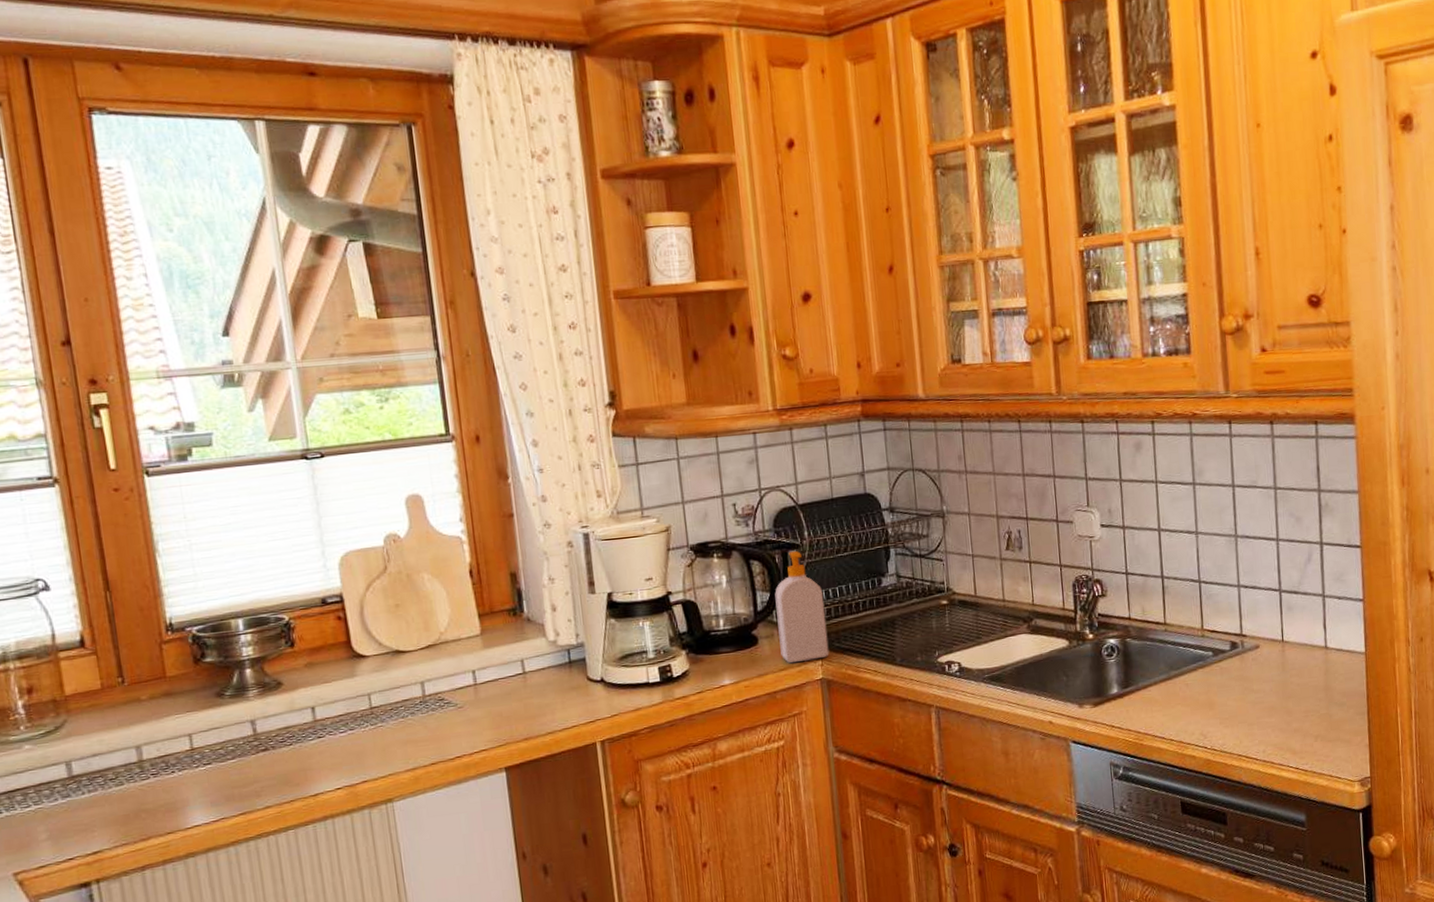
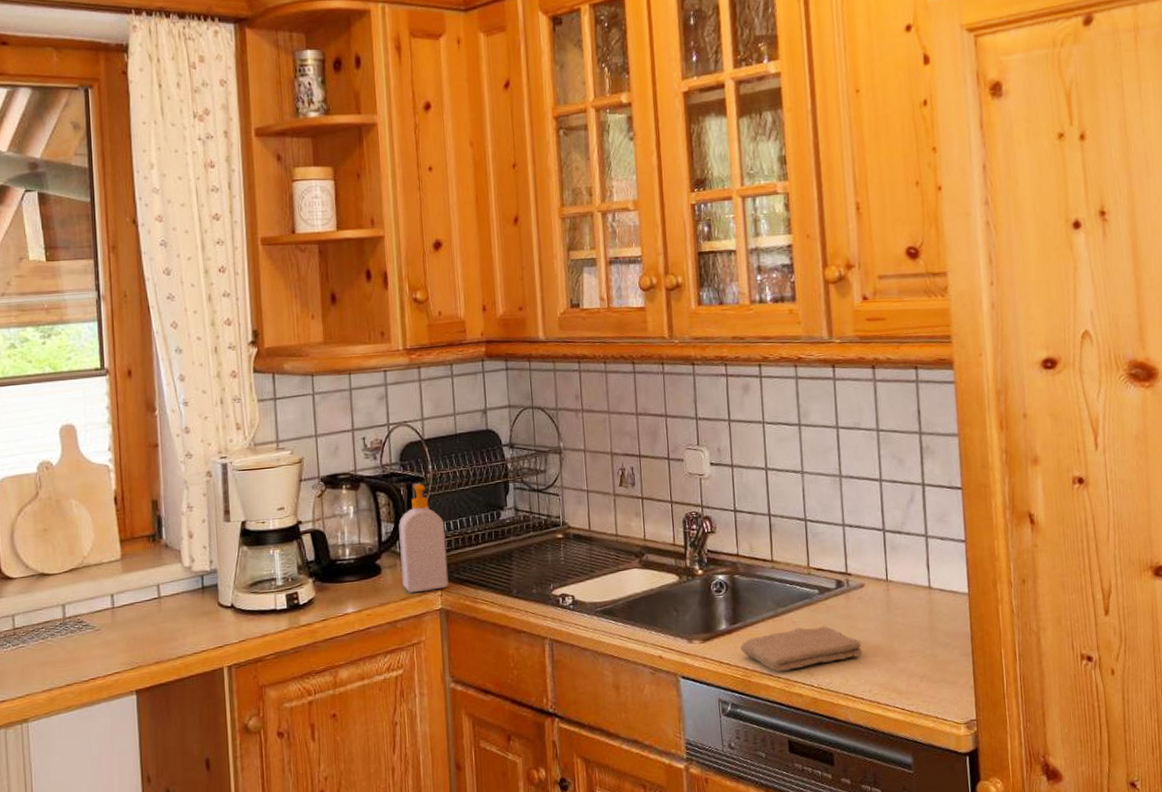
washcloth: none [1132,687,1257,734] -> present [740,625,863,672]

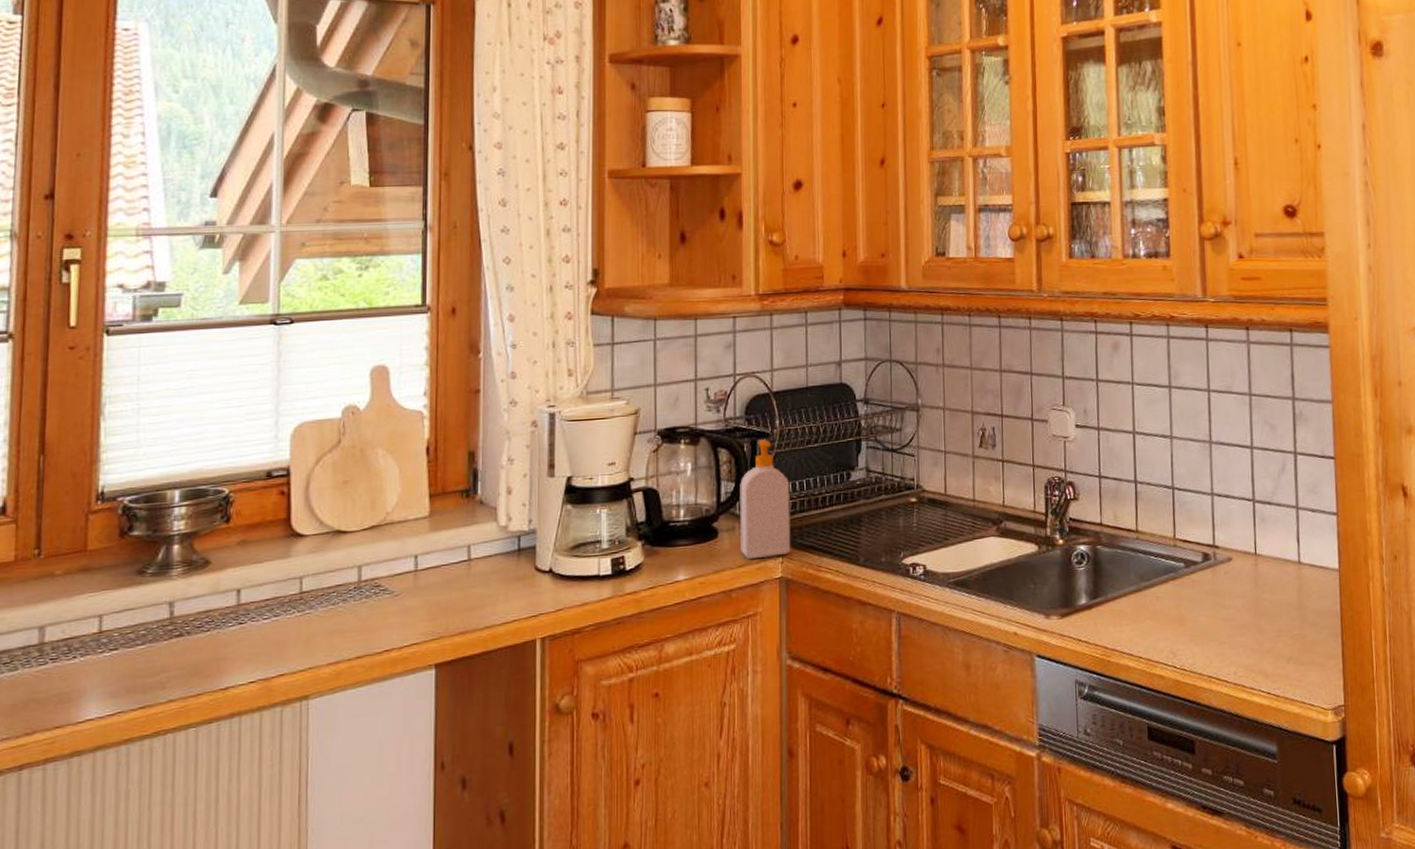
washcloth: present [740,625,863,672] -> none [1101,602,1228,651]

